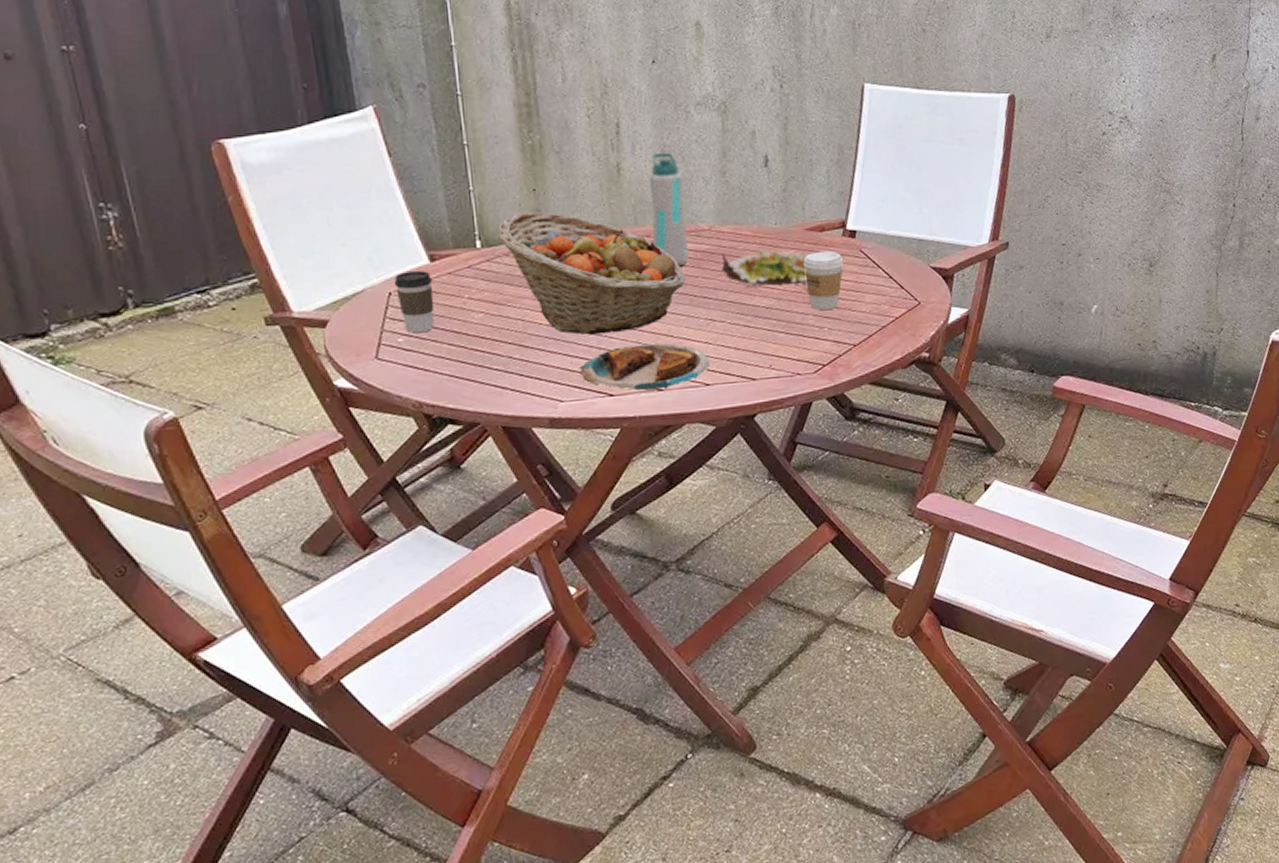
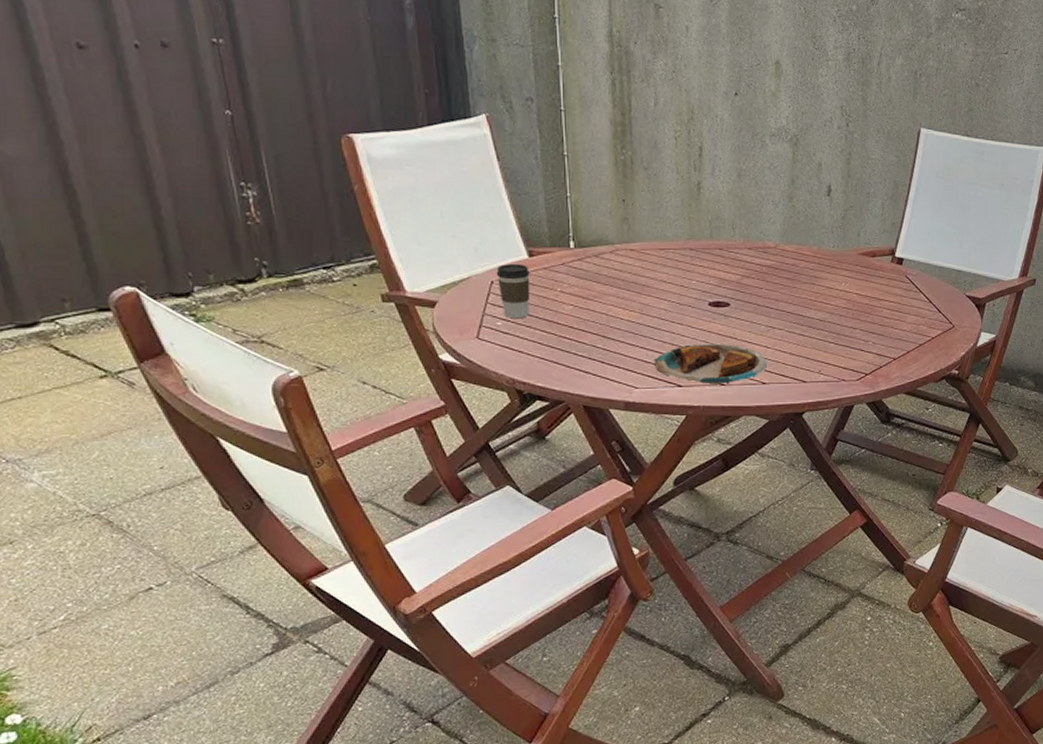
fruit basket: present [498,212,685,335] -> none [590,220,751,332]
water bottle: present [649,152,689,265] -> none [725,175,756,277]
salad plate: present [722,250,809,290] -> none [783,269,860,307]
coffee cup: present [803,250,844,311] -> none [855,274,891,327]

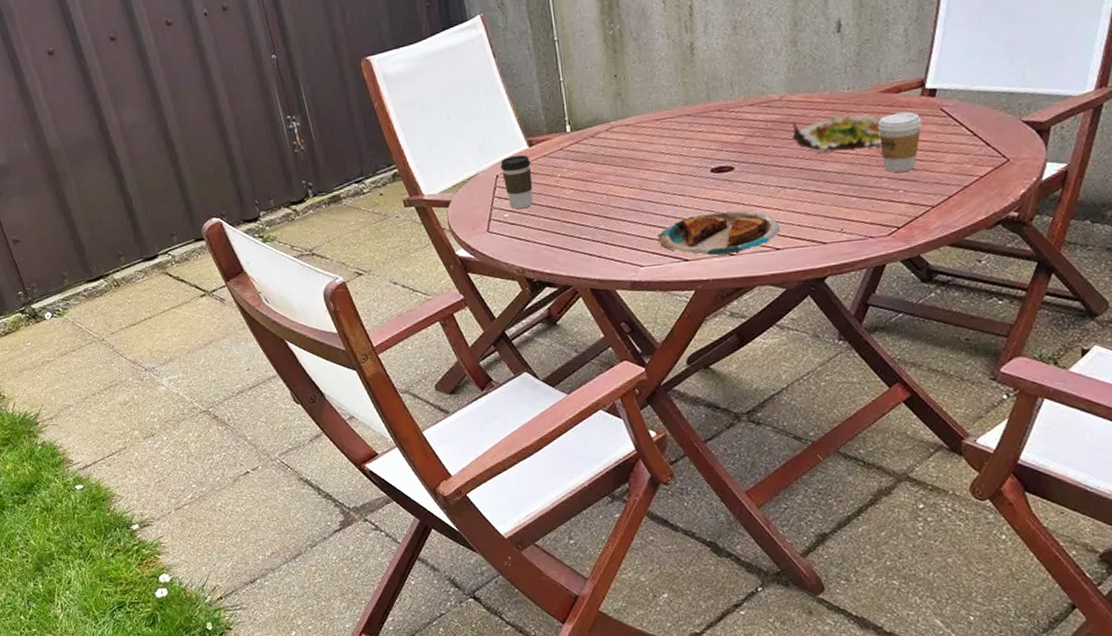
salad plate: none [783,269,860,307] -> present [792,113,884,155]
coffee cup: none [855,274,891,327] -> present [878,111,922,173]

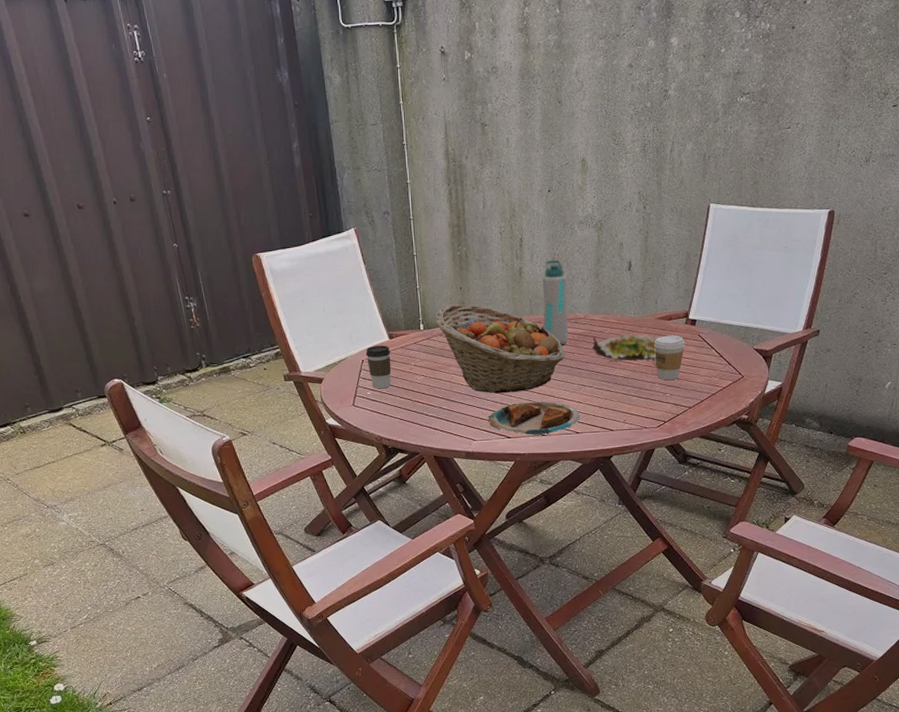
fruit basket: none [584,95,756,206] -> present [435,304,565,394]
water bottle: none [721,27,760,136] -> present [542,259,569,344]

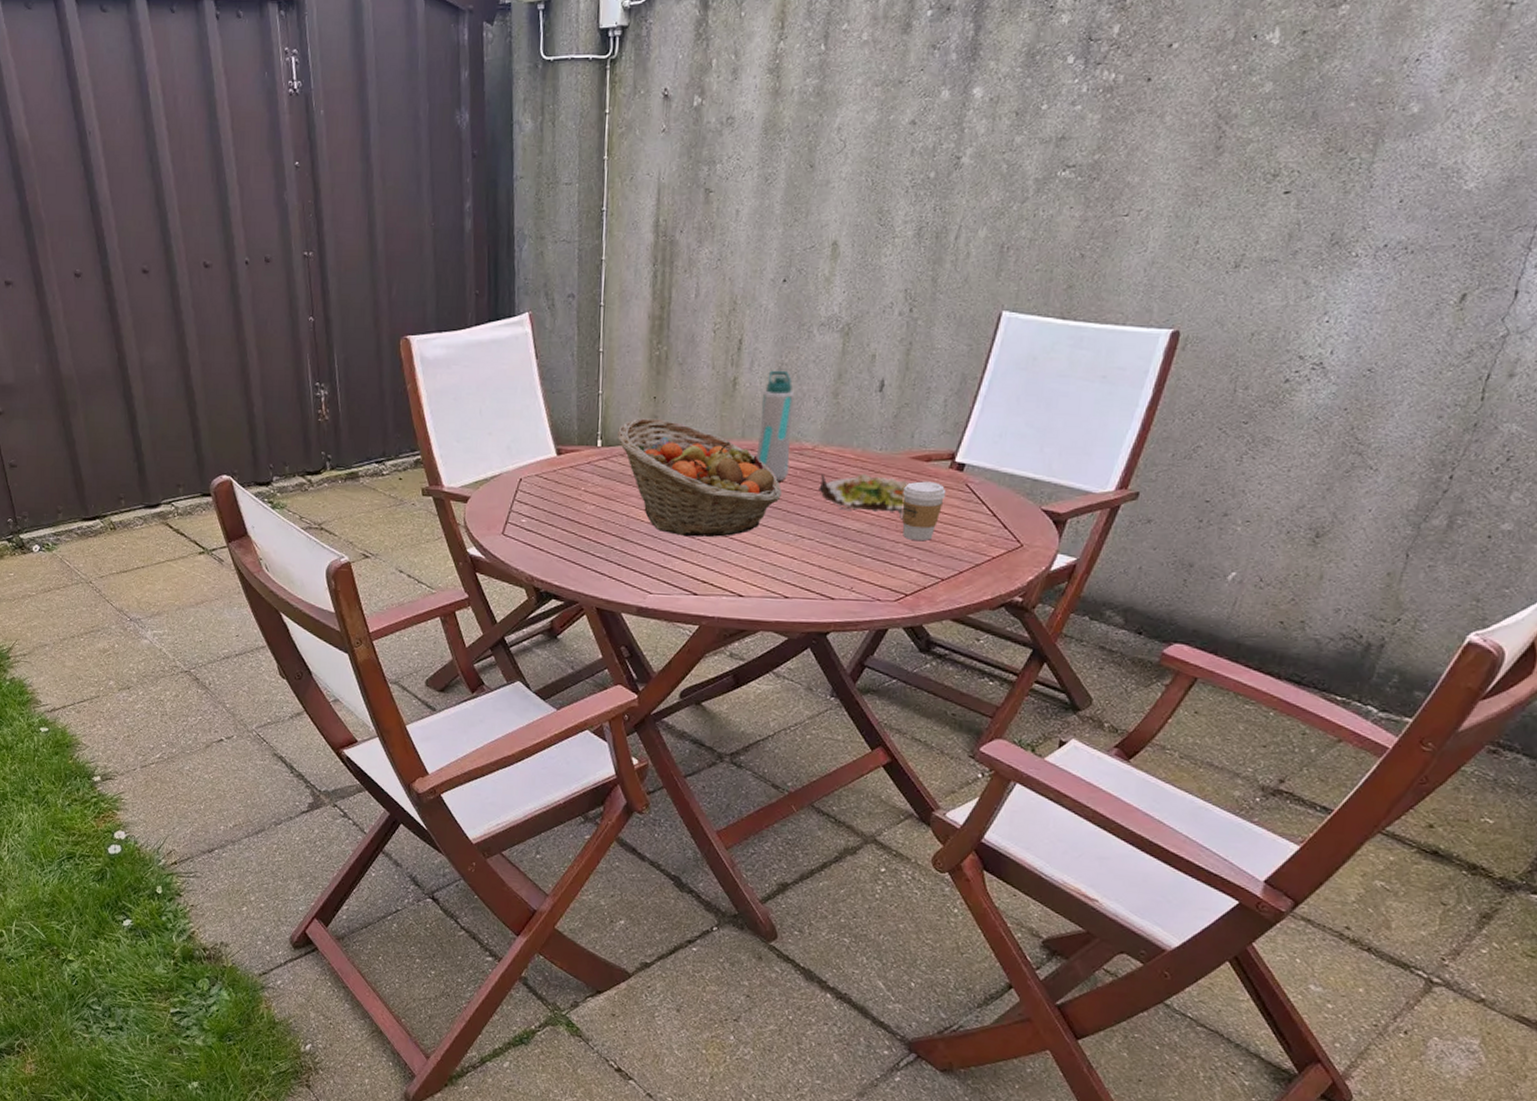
coffee cup: present [365,345,392,389] -> none [525,461,557,517]
plate: present [486,401,580,435] -> none [668,550,793,596]

